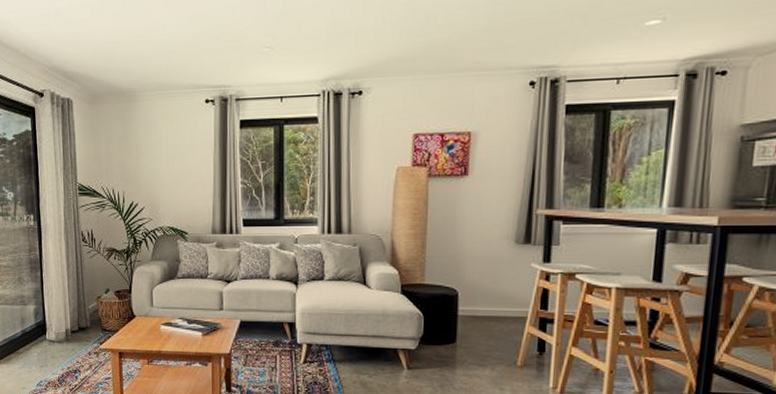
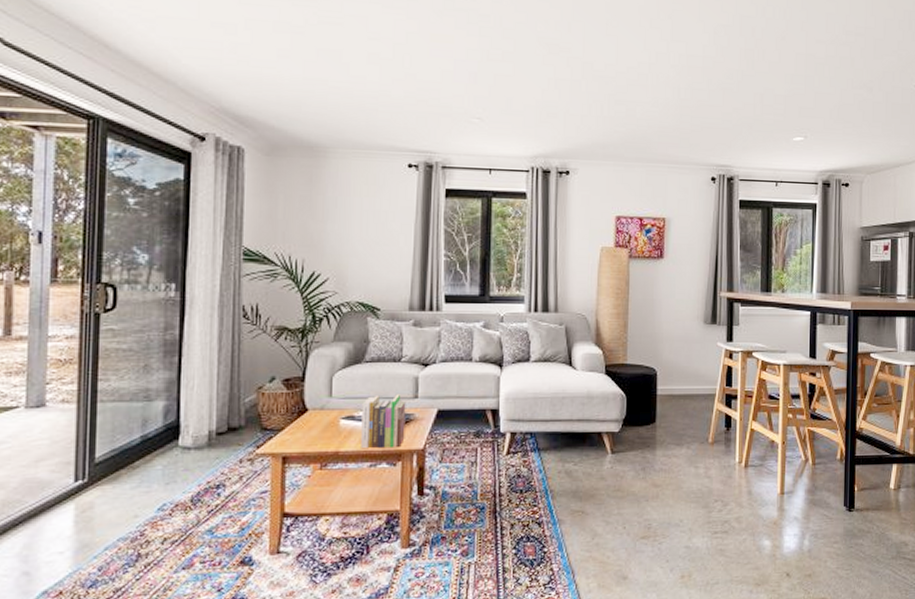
books: none [177,306,214,351] -> present [361,394,406,449]

